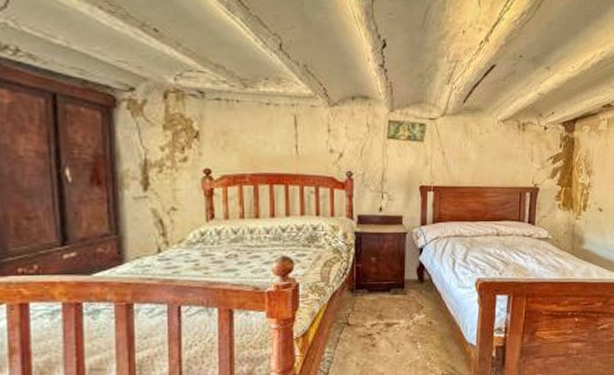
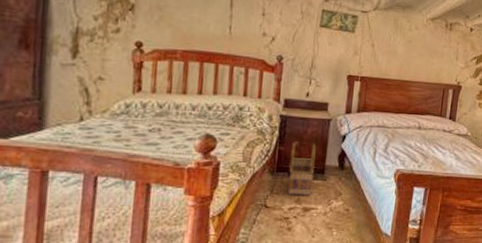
basket: none [368,258,394,312] -> present [288,143,316,196]

